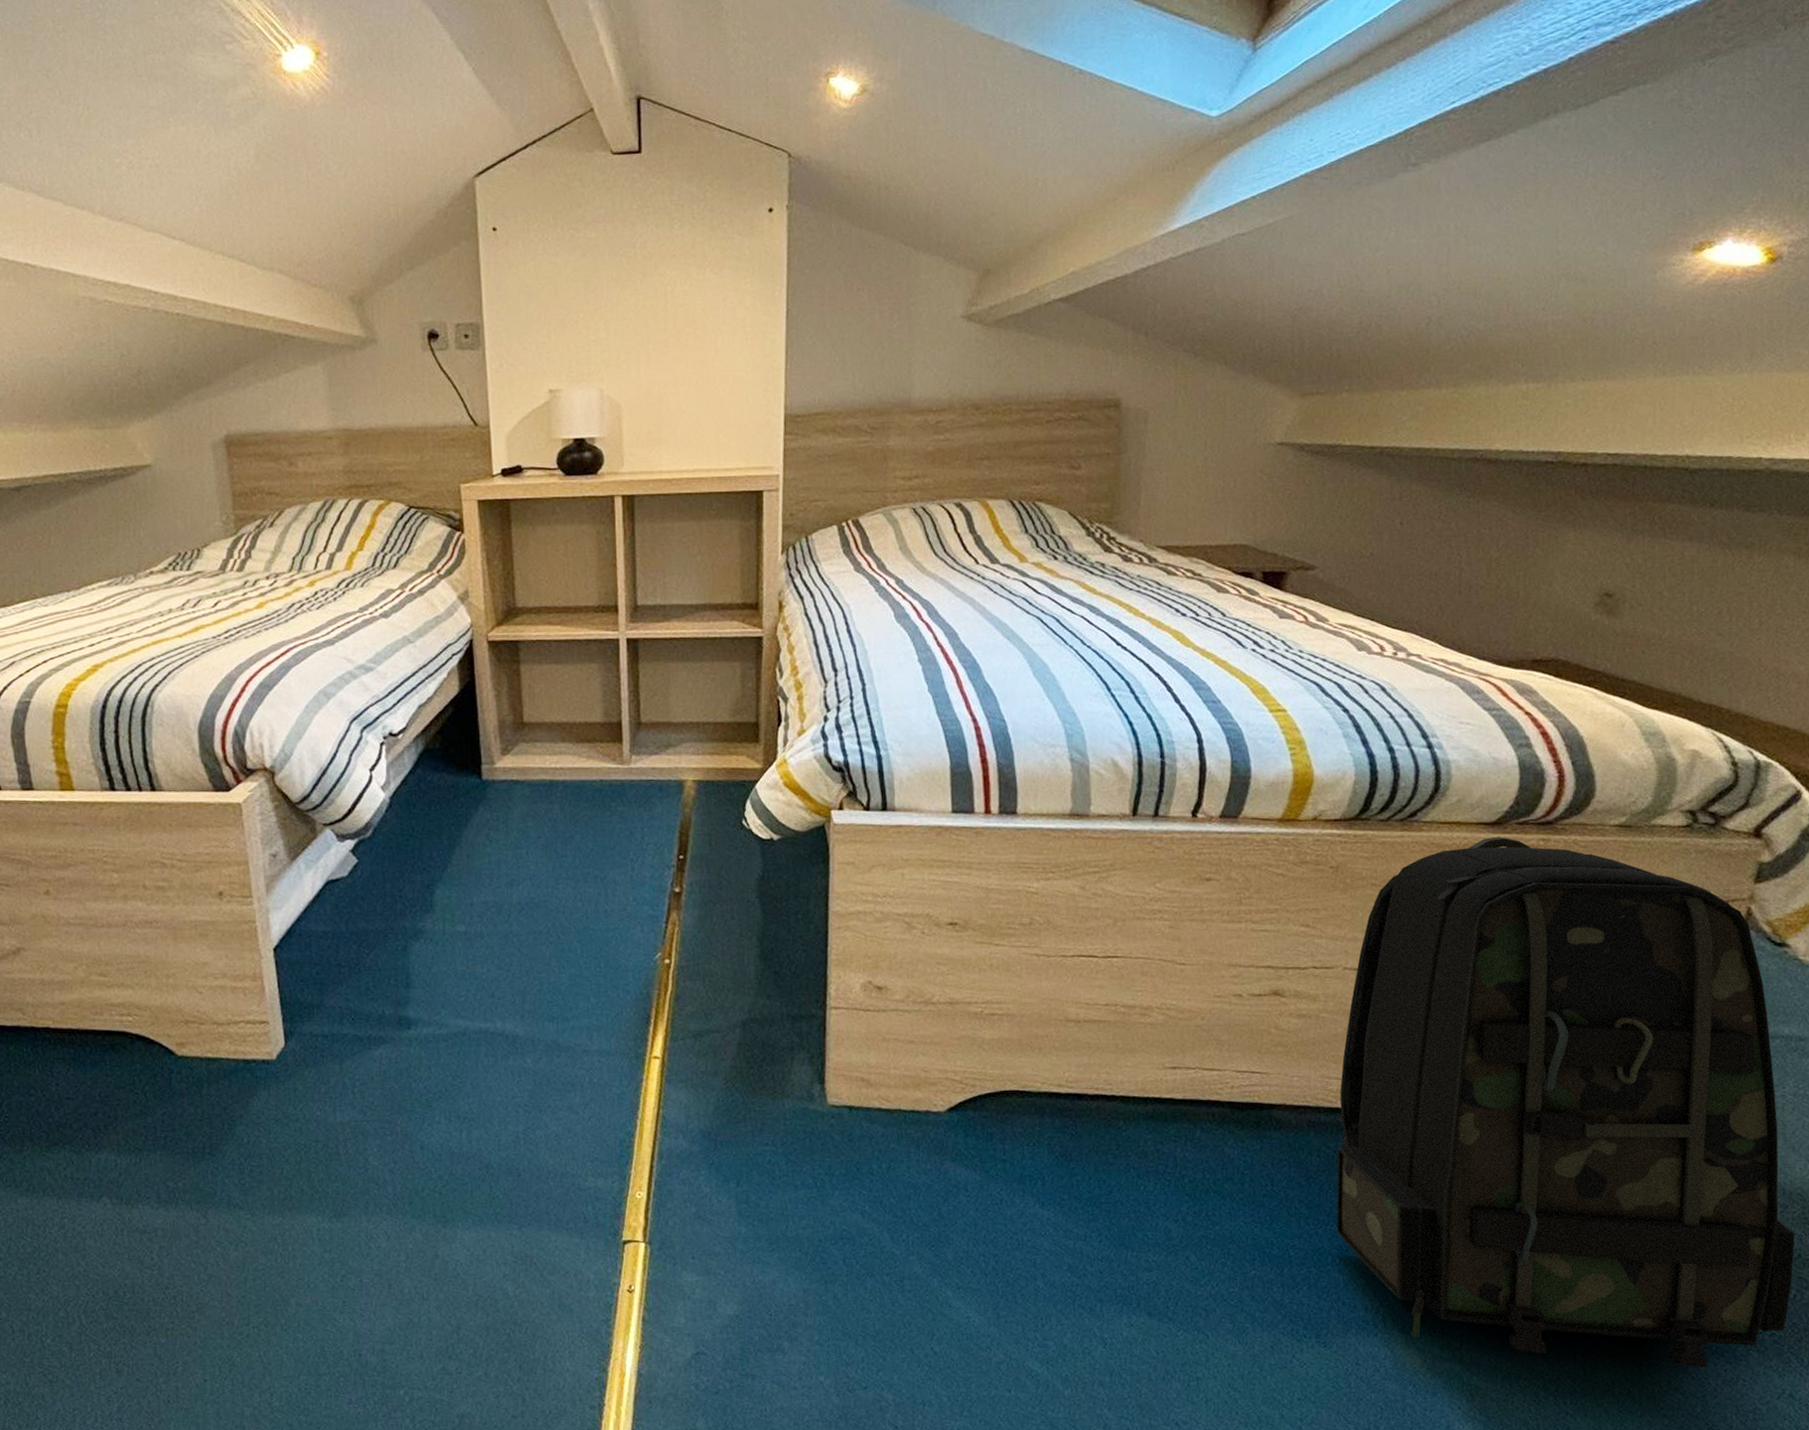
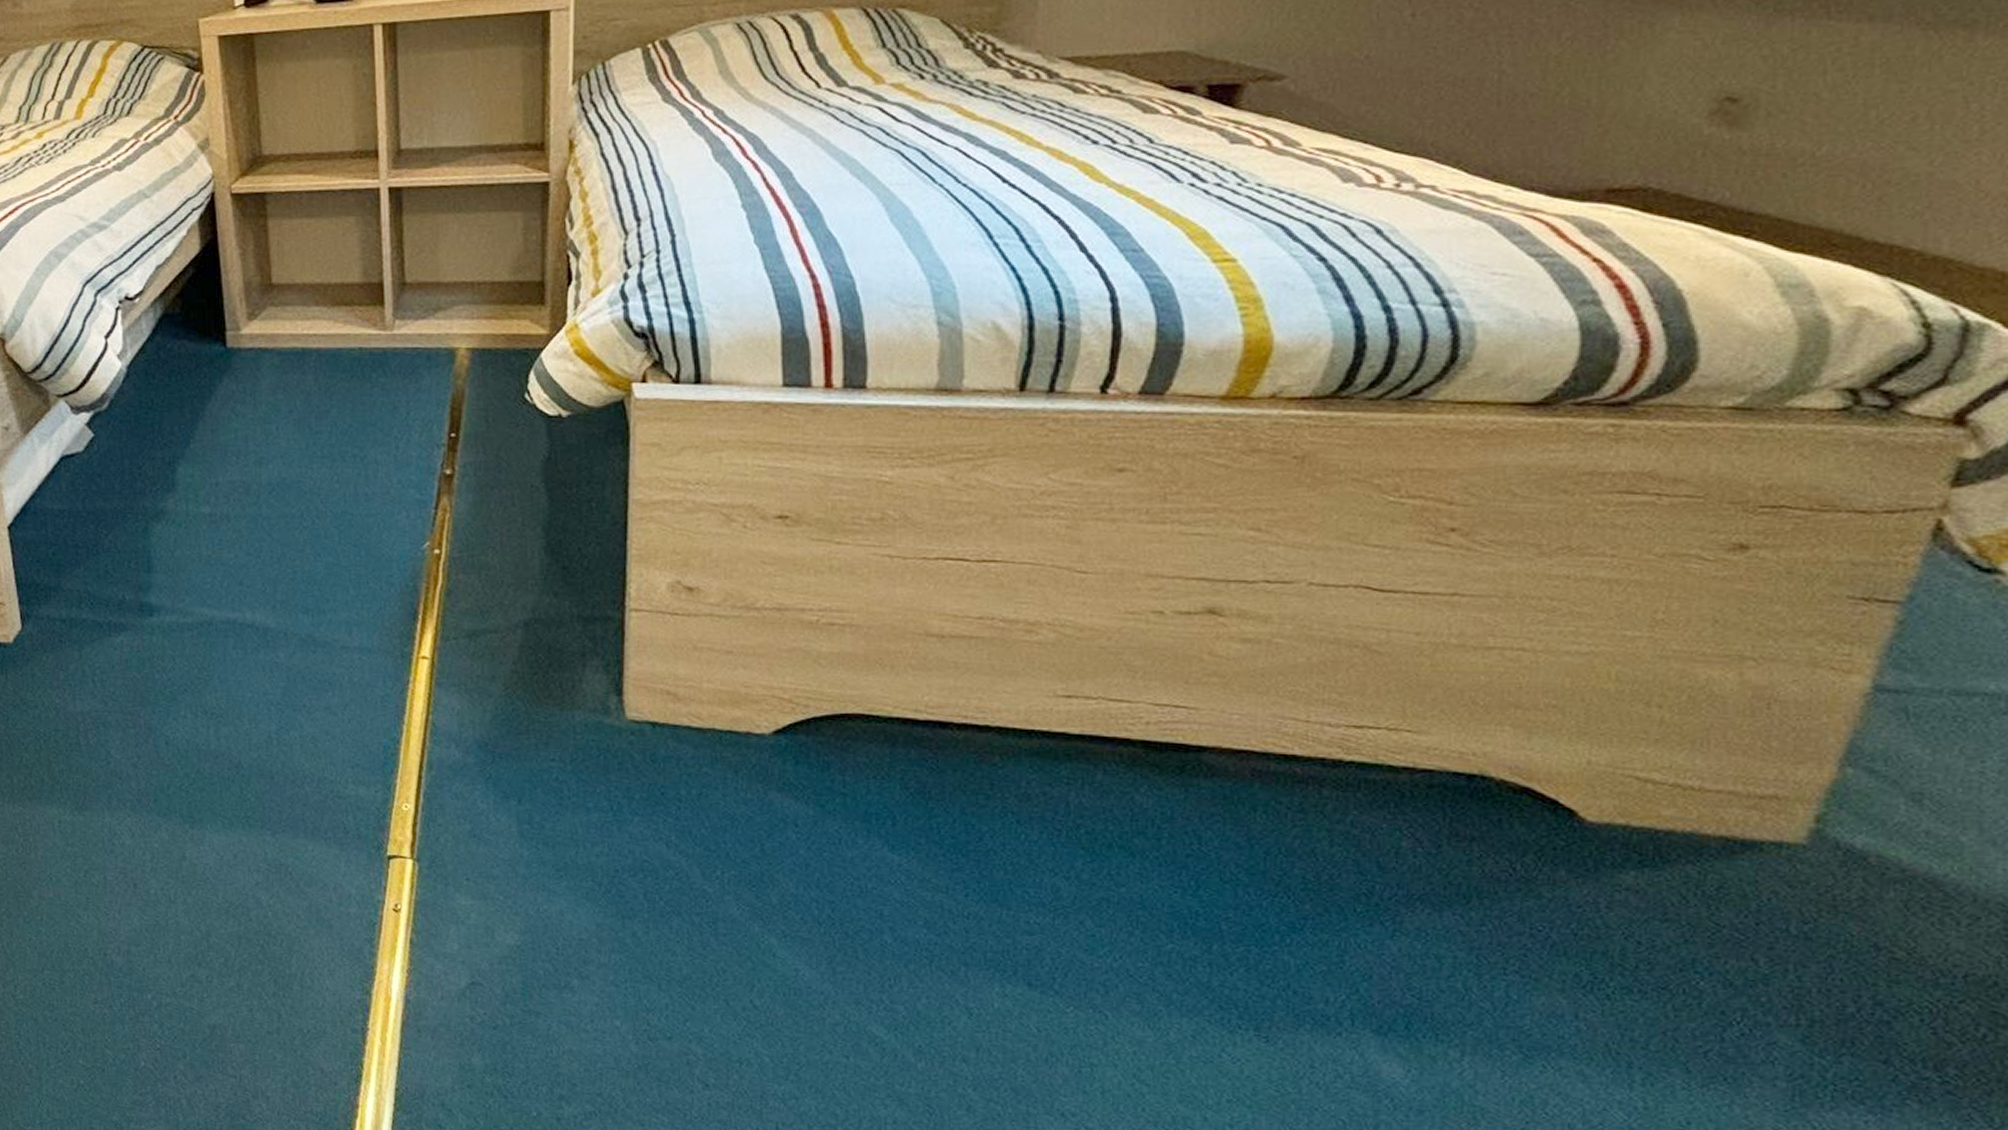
backpack: present [1336,836,1795,1368] -> none [1287,420,1990,1116]

